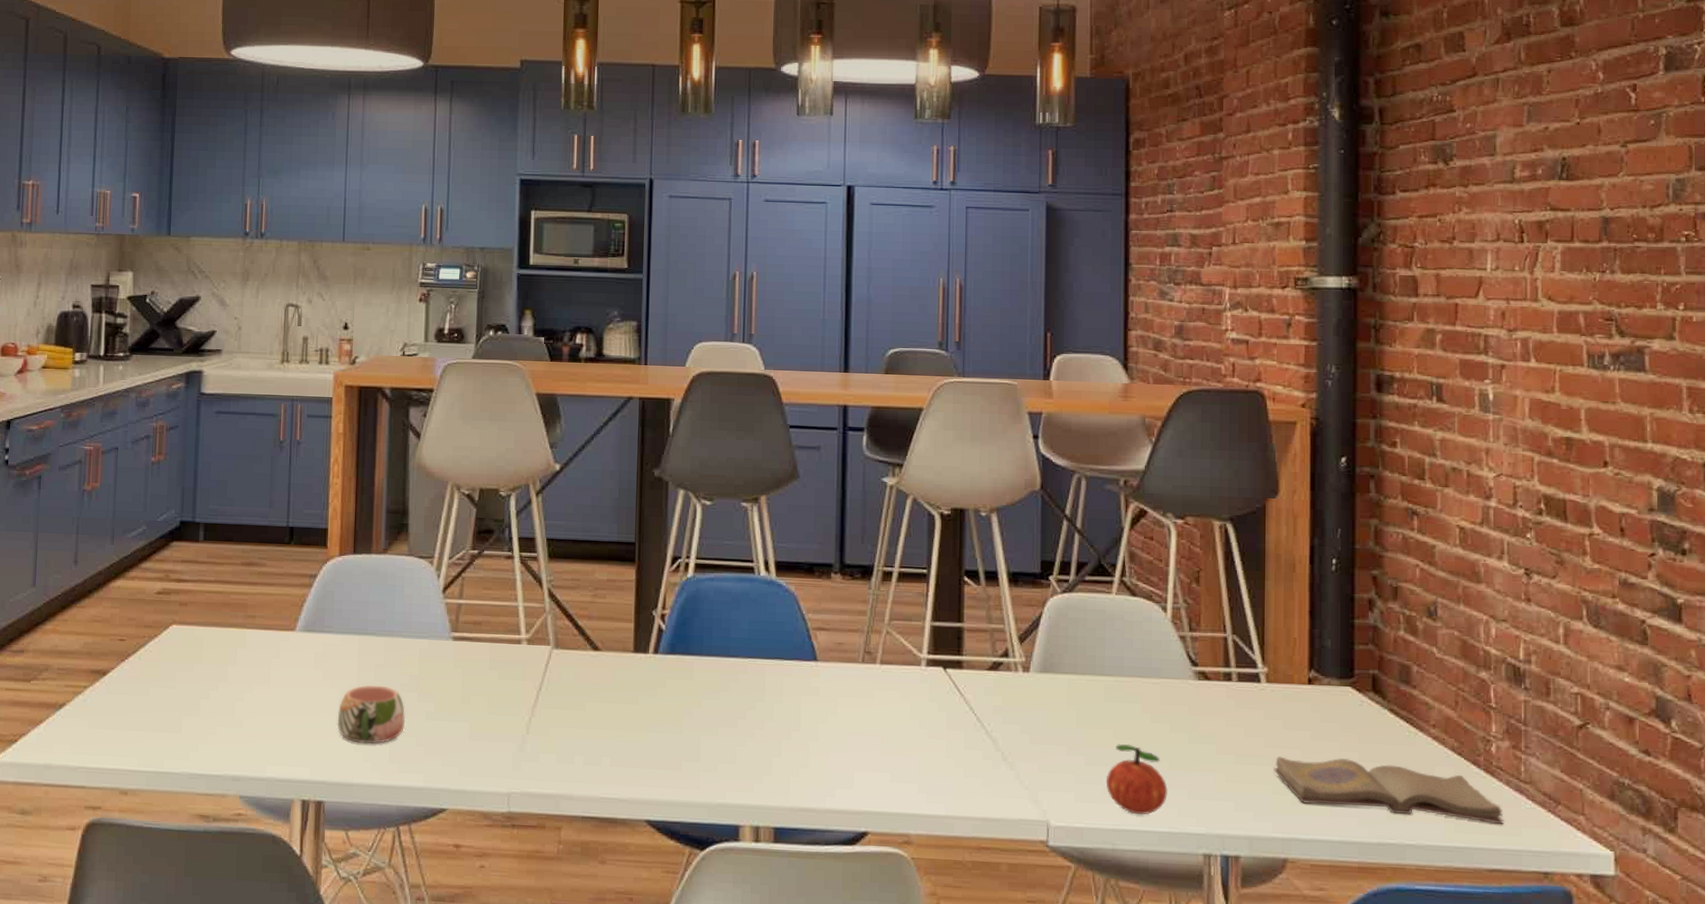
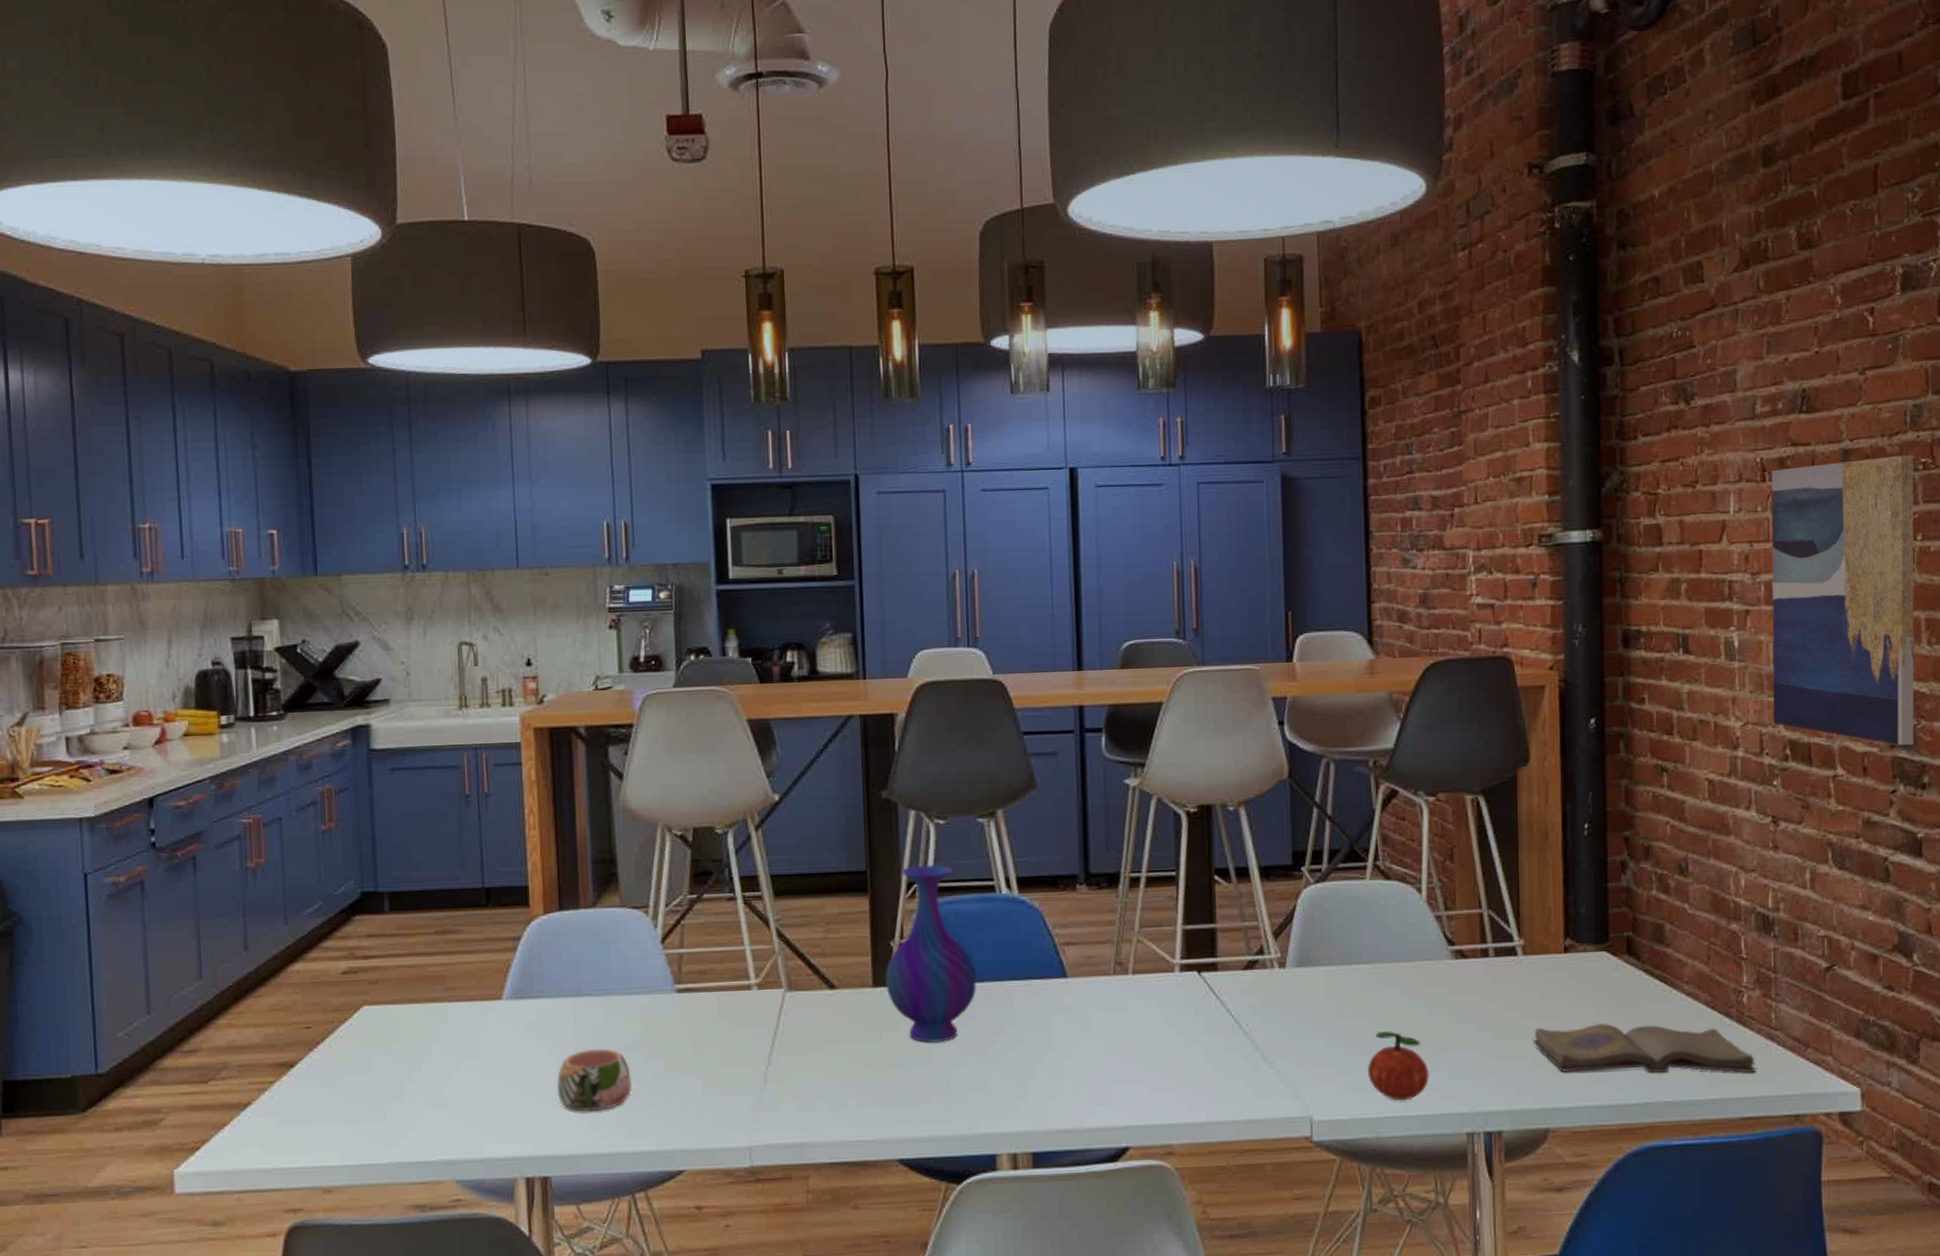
vase: none [645,541,732,712] -> present [884,864,977,1043]
wall art: none [1528,226,1676,511] -> present [1771,454,1914,746]

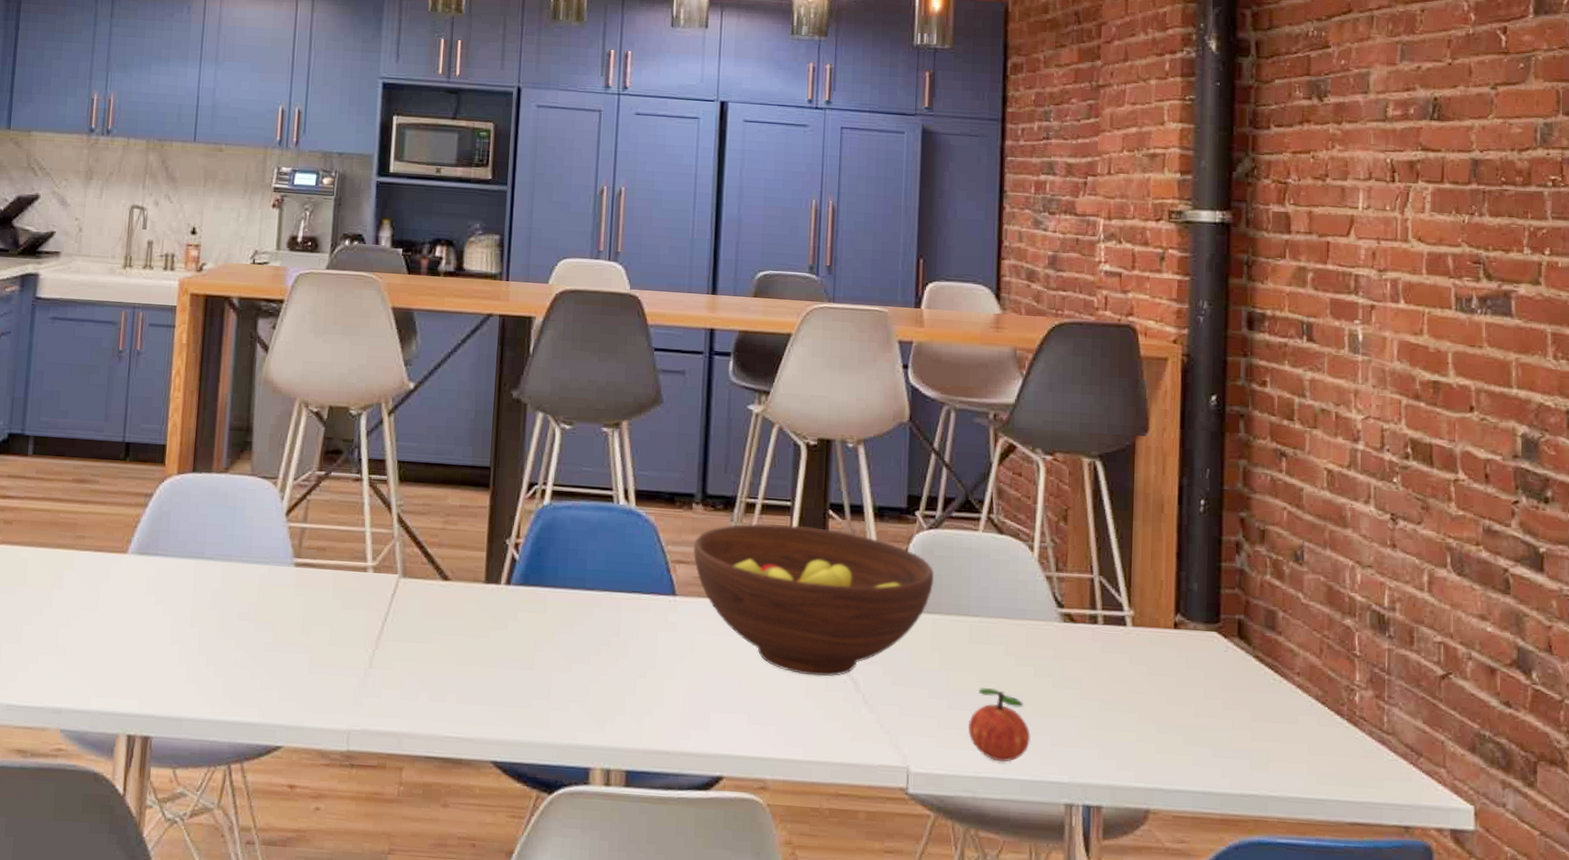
mug: present [557,1048,632,1112] -> none [168,612,242,676]
vase: present [884,864,977,1043] -> none [497,466,588,647]
fruit bowl: none [1080,894,1325,1040] -> present [693,523,935,677]
diary: present [1533,1023,1756,1074] -> none [1138,703,1366,777]
wall art: present [1771,454,1914,746] -> none [1396,170,1543,458]

